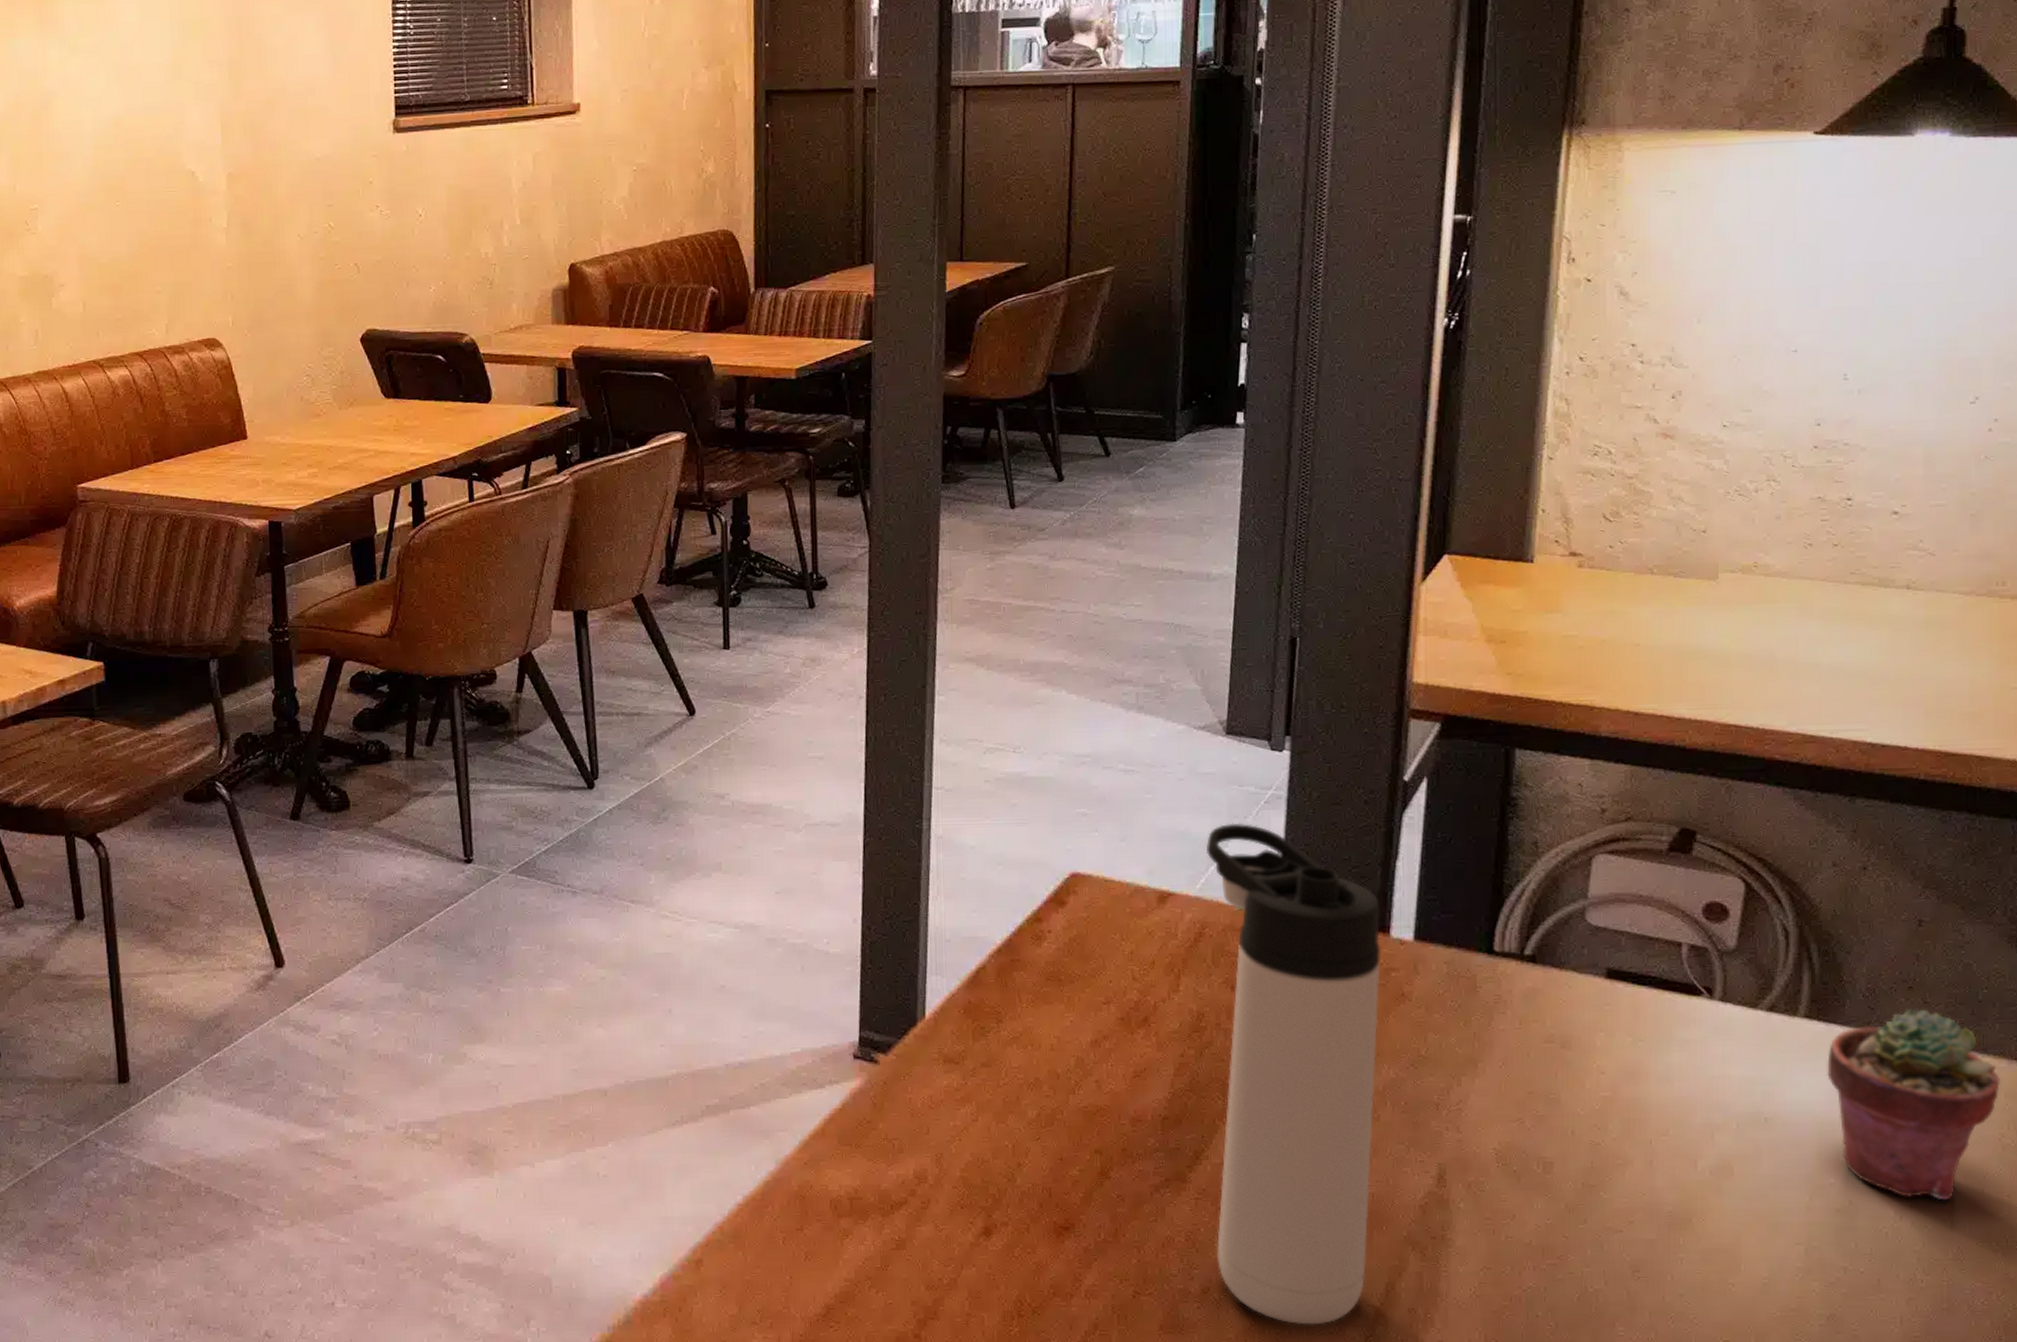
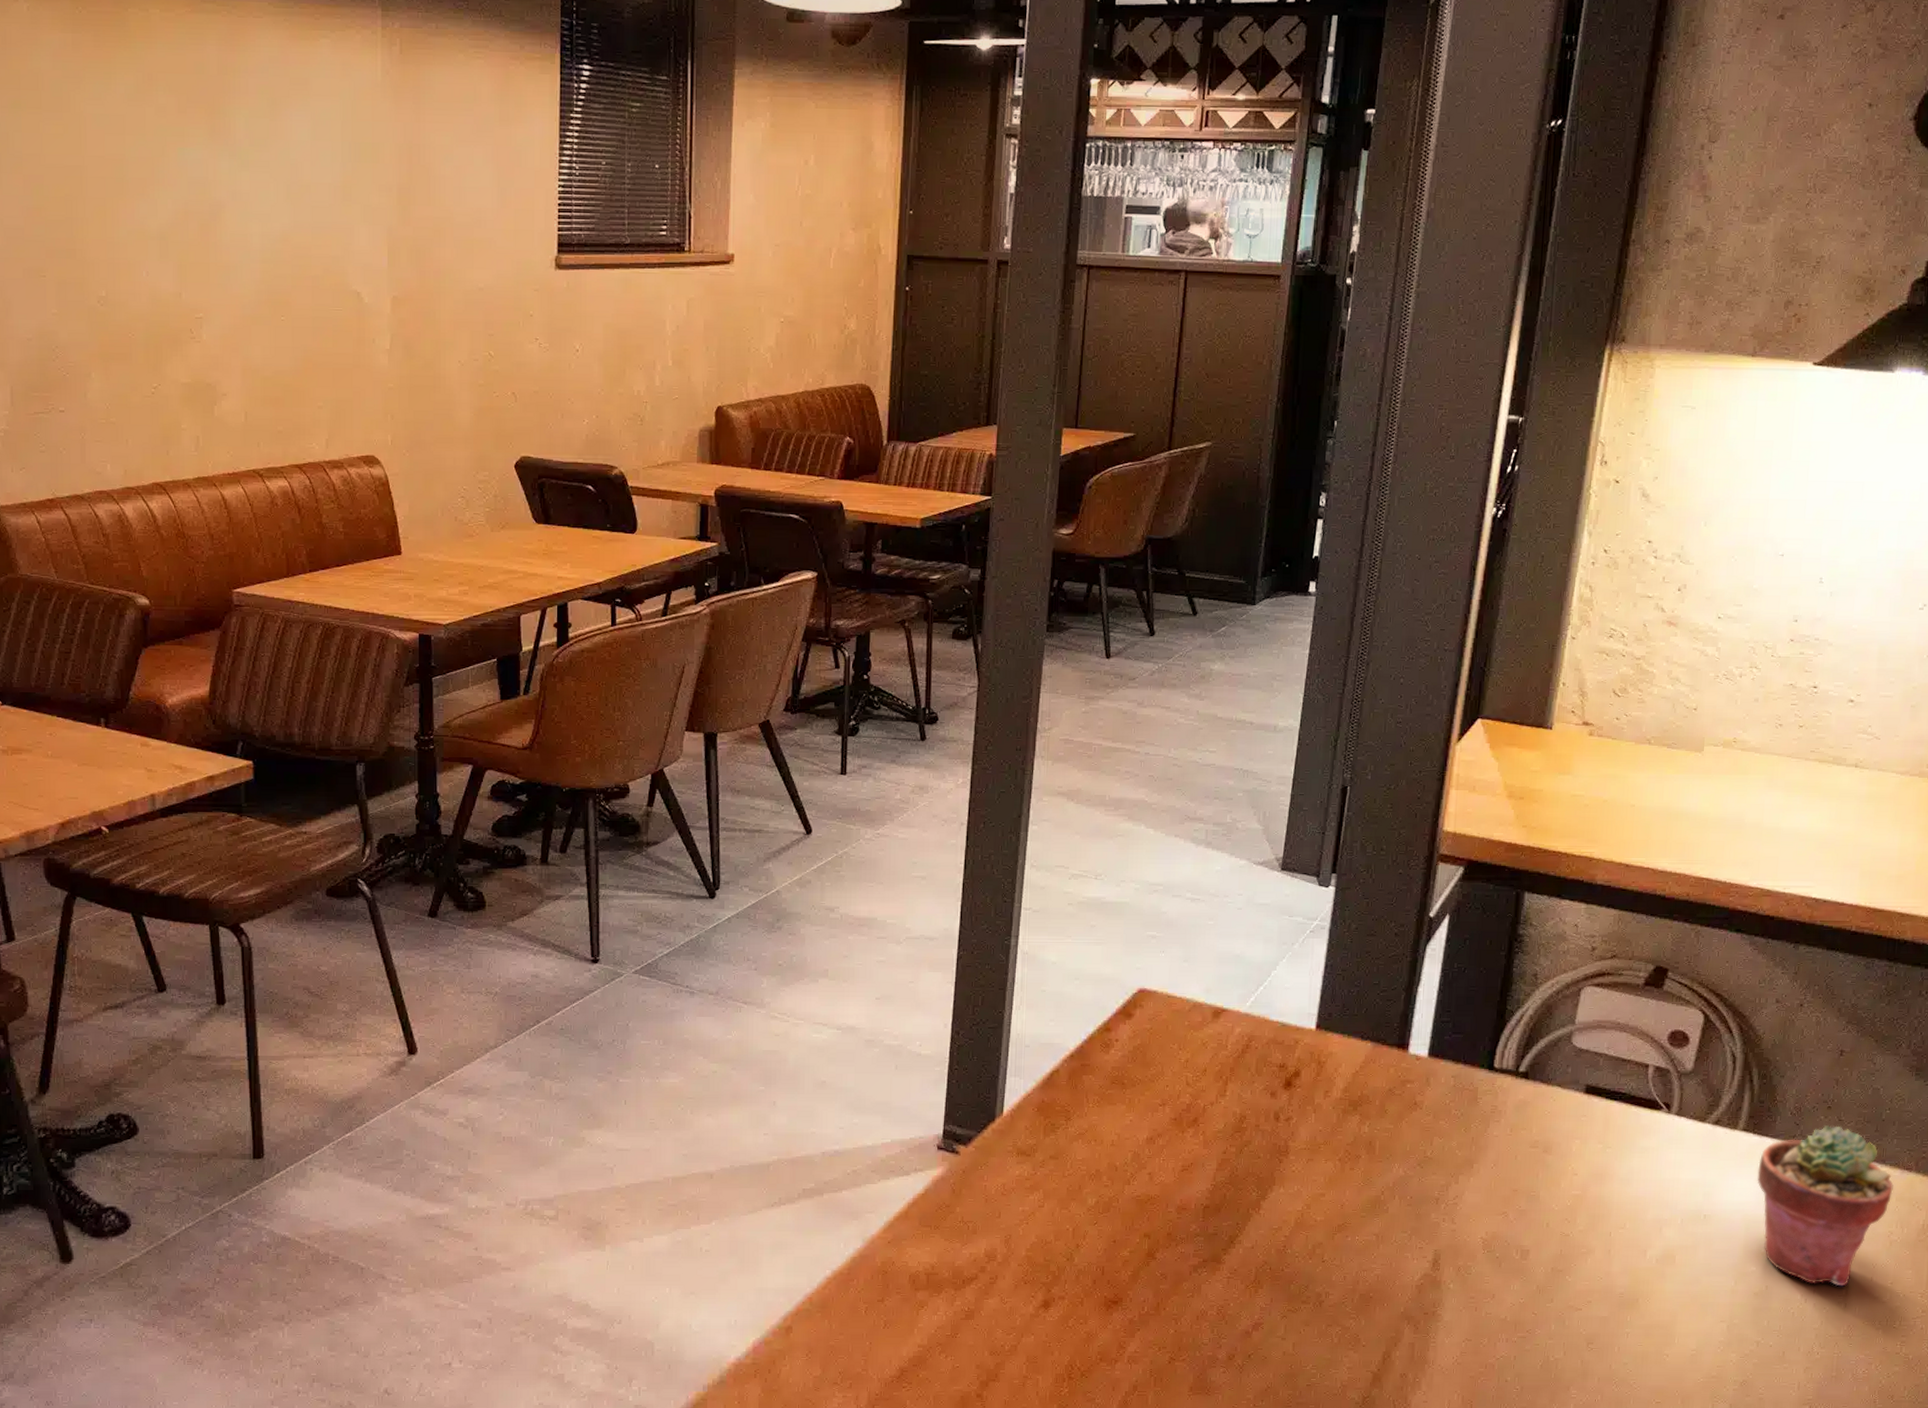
thermos bottle: present [1207,823,1382,1325] -> none [1243,949,1401,1388]

